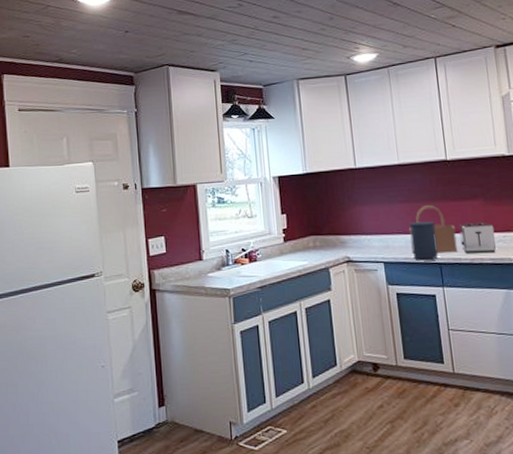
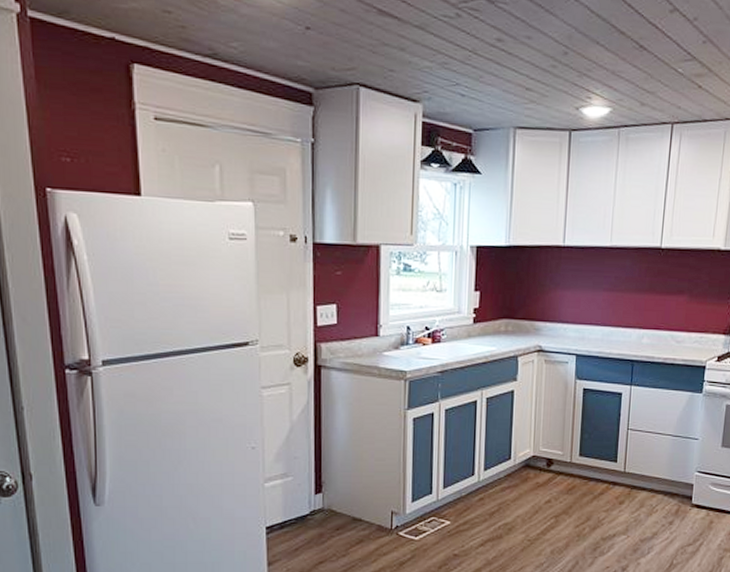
basket: present [409,204,458,253] -> none [607,295,655,350]
canister: present [409,221,439,260] -> none [607,313,636,355]
toaster: present [458,221,496,255] -> none [657,319,693,354]

